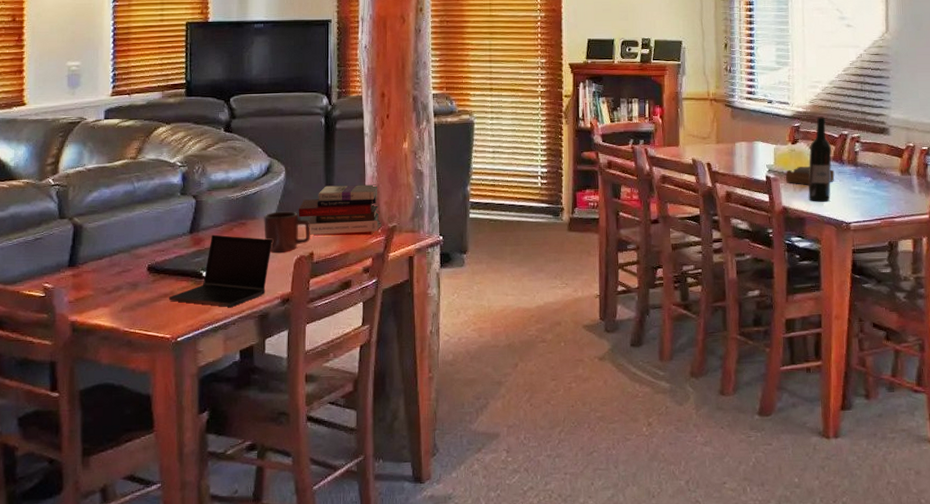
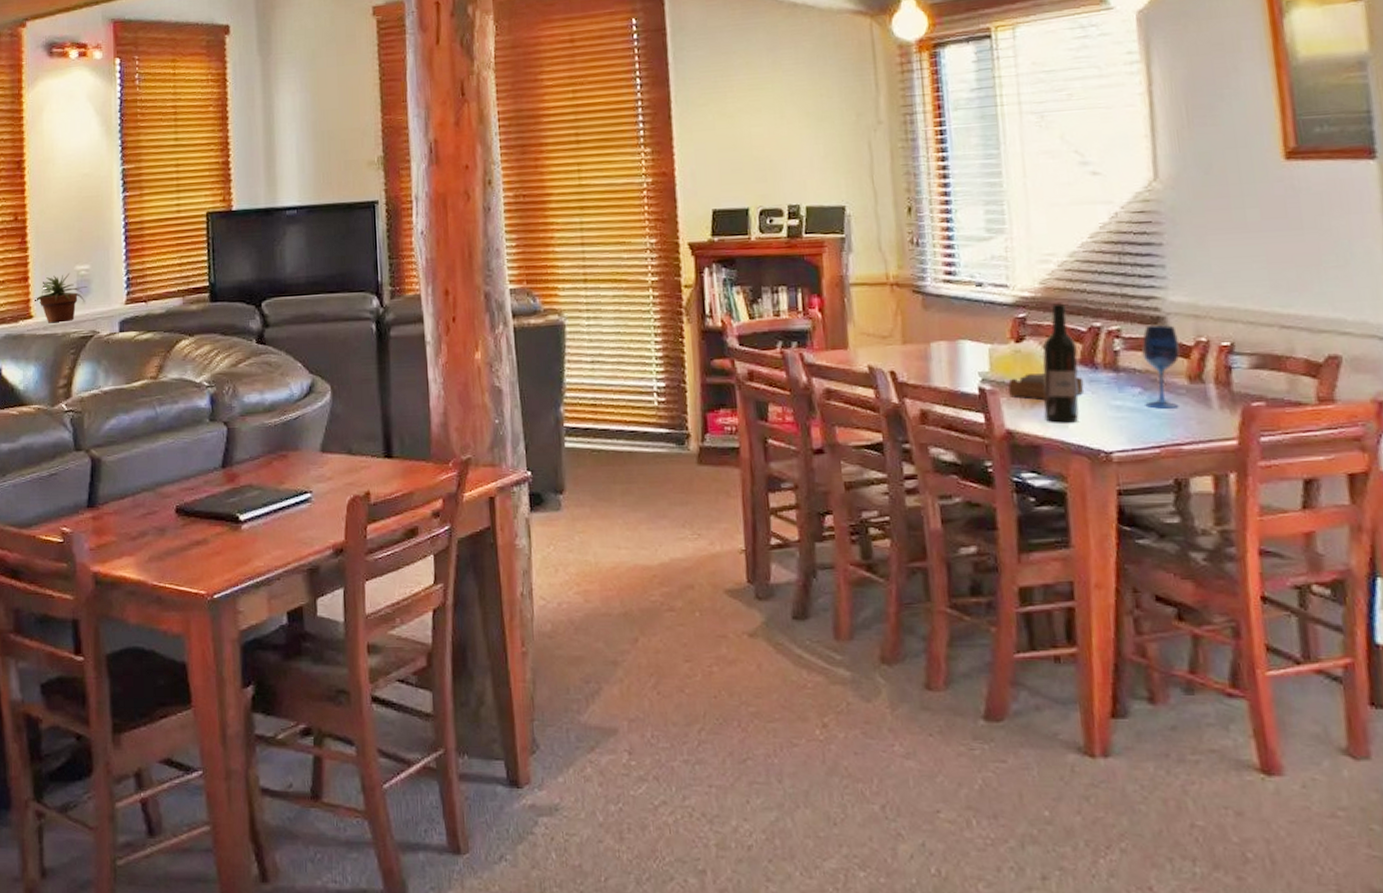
potted plant: none [28,68,77,110] -> present [35,273,87,323]
laptop computer: present [168,234,272,307] -> none [201,469,320,558]
mug: present [264,211,310,253] -> none [308,440,365,492]
books: present [298,184,382,236] -> none [349,406,453,471]
wineglass: none [872,133,896,193] -> present [1141,324,1180,409]

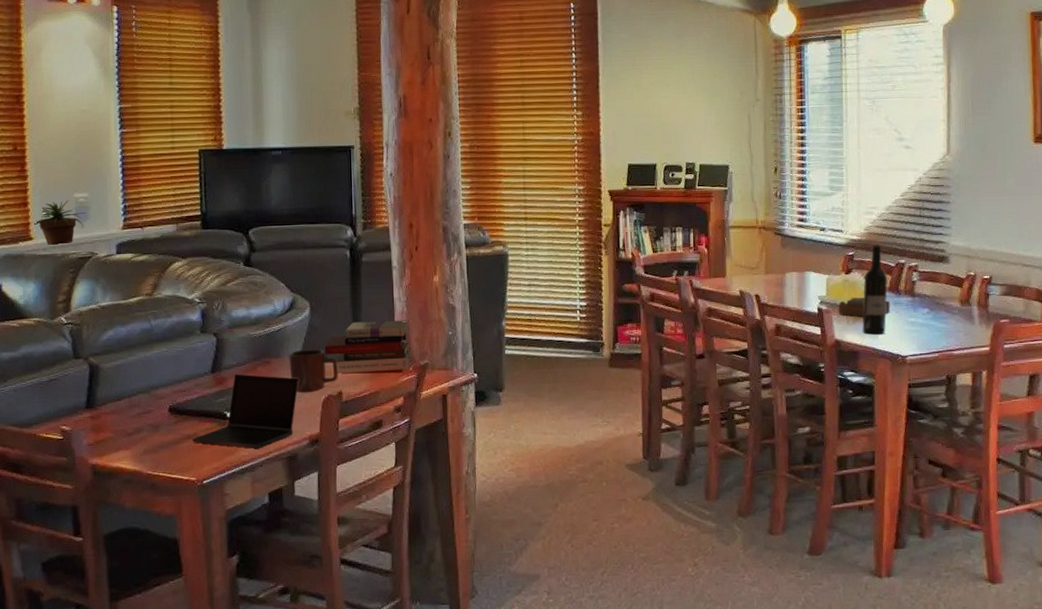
laptop computer: none [201,469,320,558] -> present [192,374,299,449]
mug: none [308,440,365,492] -> present [289,349,338,392]
books: none [349,406,453,471] -> present [324,320,413,375]
wineglass: present [1141,324,1180,409] -> none [931,262,956,324]

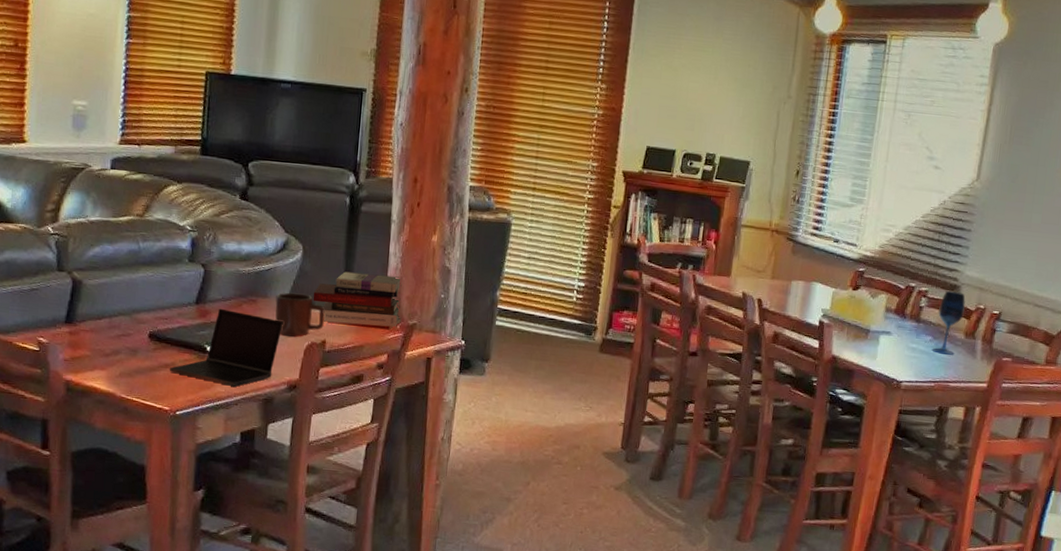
potted plant: present [34,200,86,245] -> none [29,106,83,152]
napkin holder: present [838,297,891,317] -> none [839,315,894,336]
wine bottle: present [862,245,888,335] -> none [861,264,895,356]
wineglass: none [931,262,956,324] -> present [933,290,966,355]

